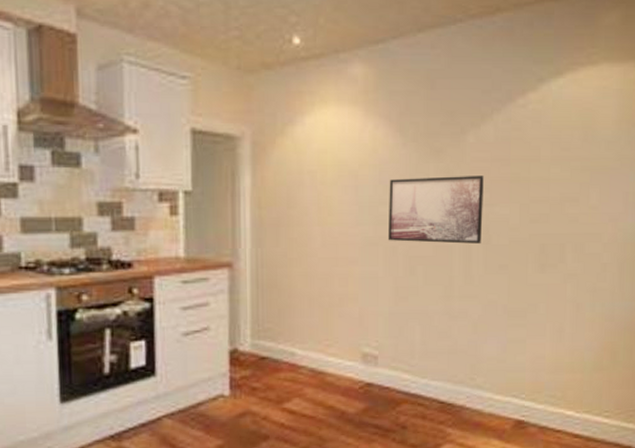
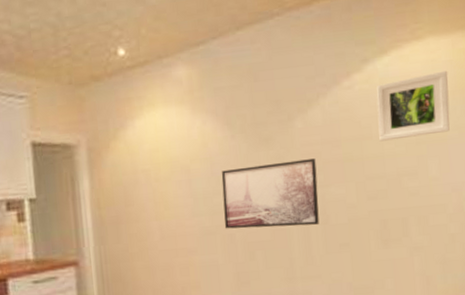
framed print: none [547,99,617,165] -> present [377,70,450,142]

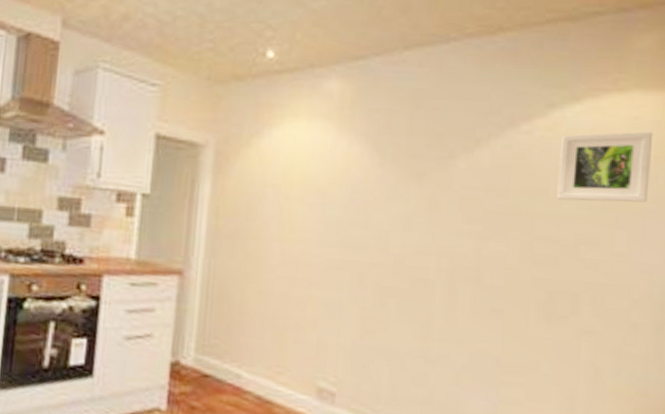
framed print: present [221,158,320,229] -> none [355,200,476,281]

